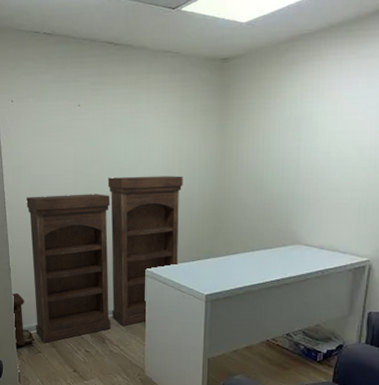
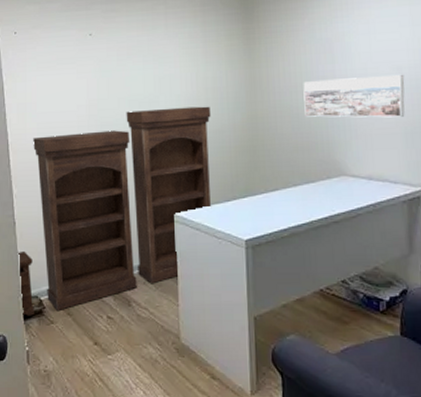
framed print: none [268,154,365,194] -> present [303,74,405,118]

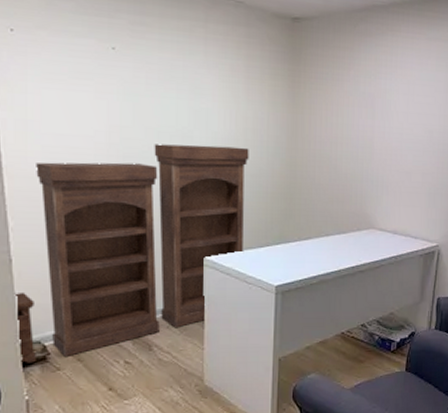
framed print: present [303,74,405,118] -> none [342,134,434,178]

